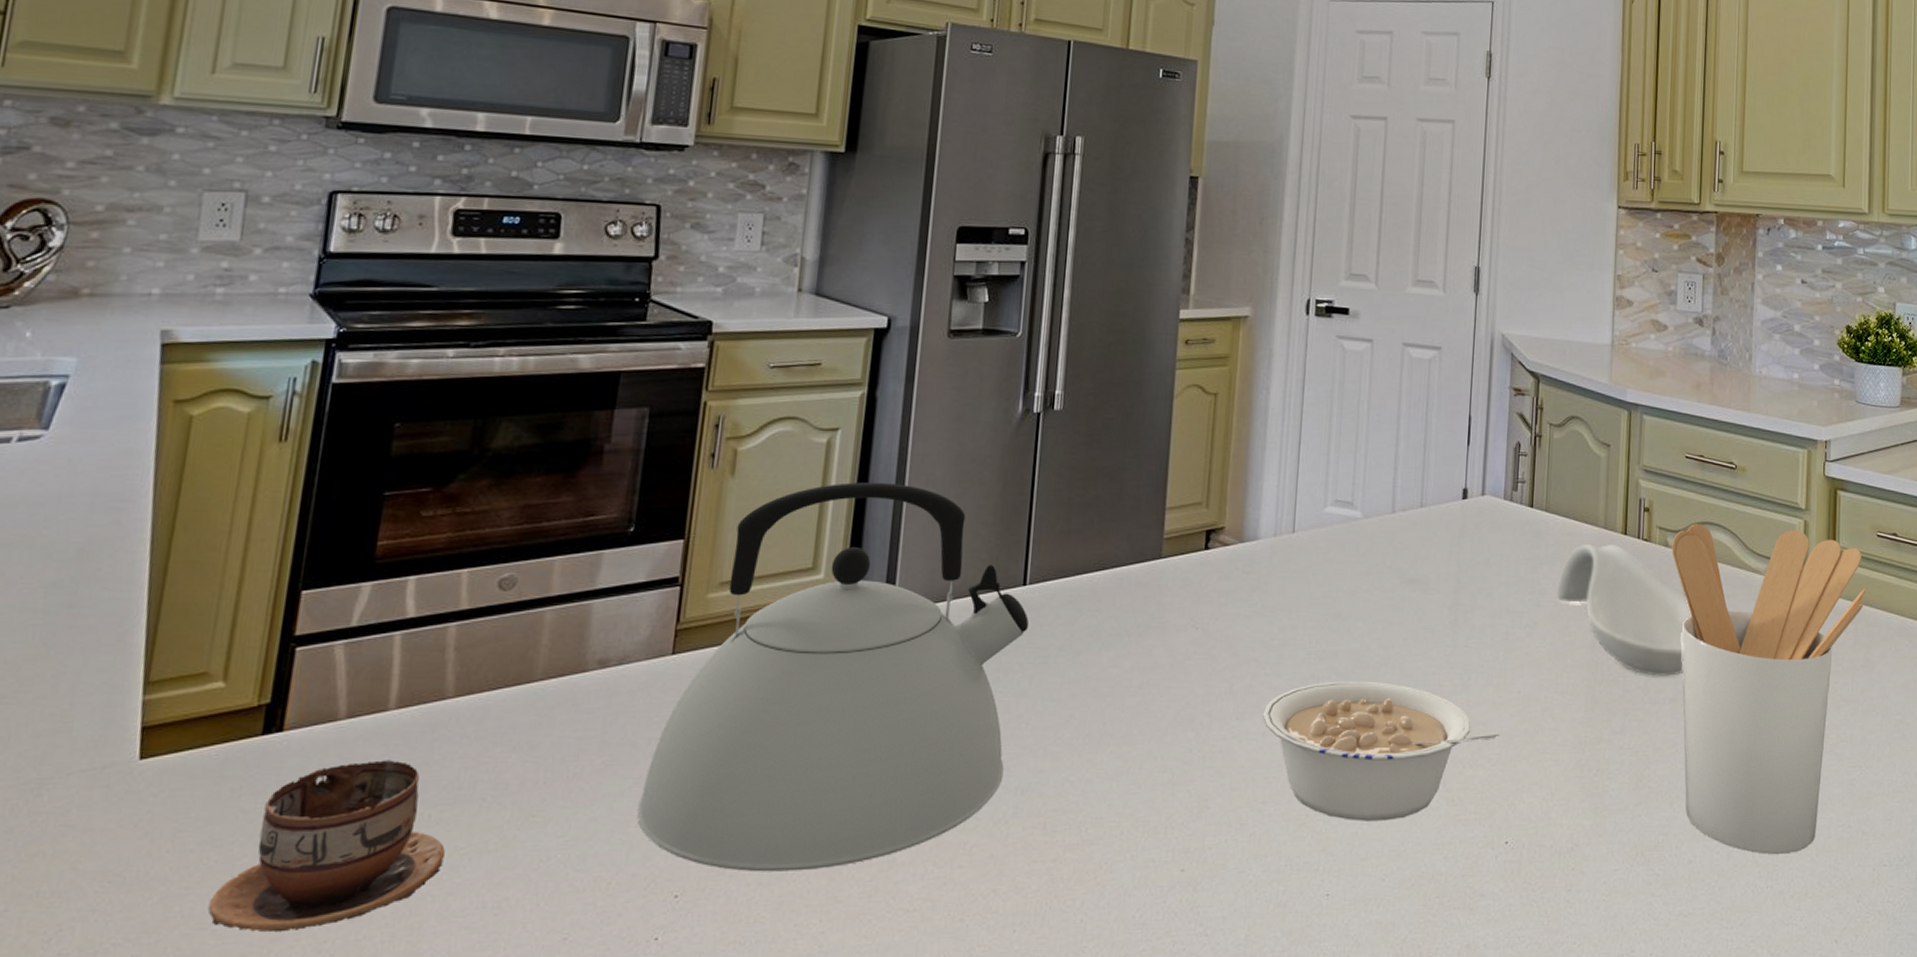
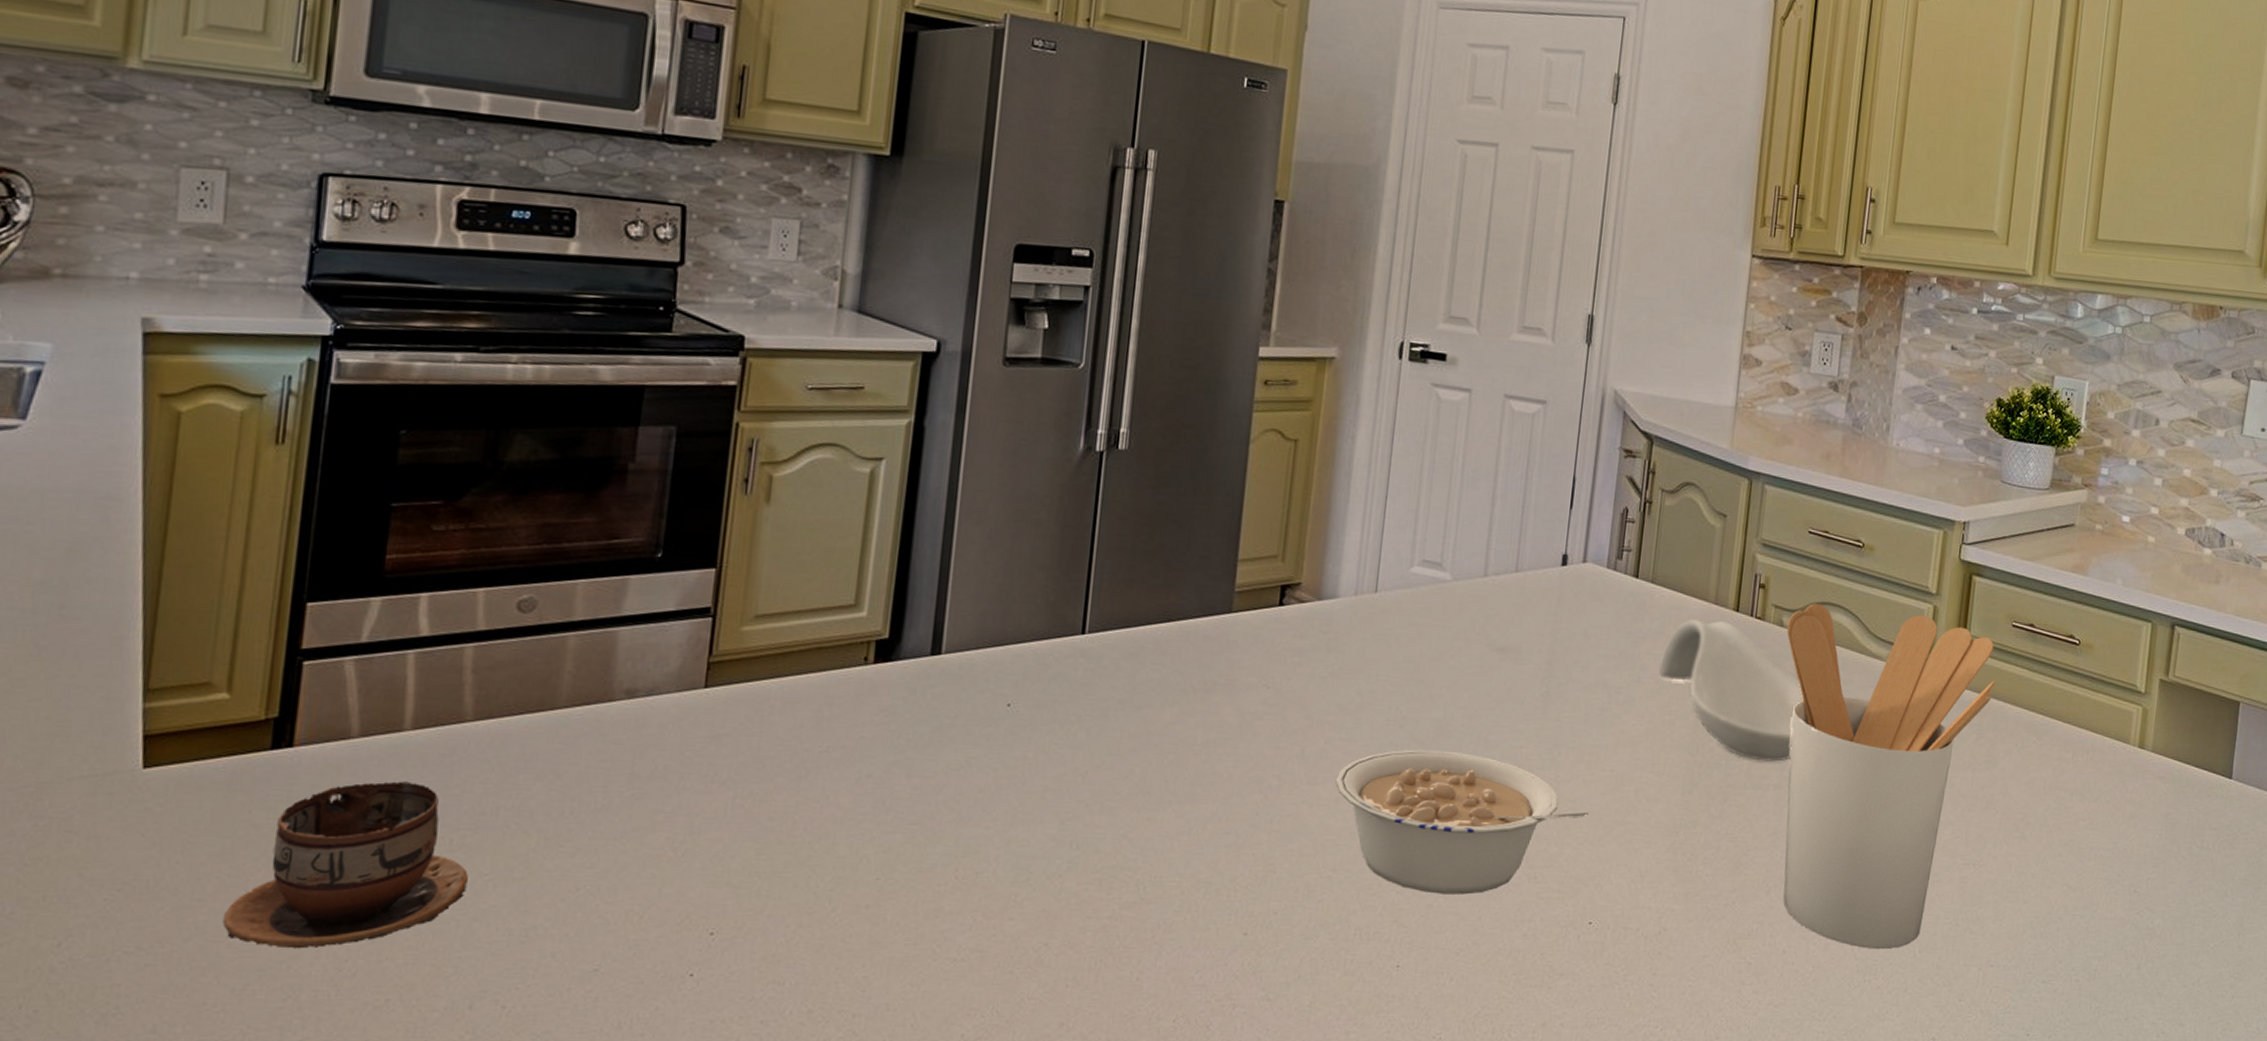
kettle: present [637,482,1030,872] -> none [669,516,1088,915]

